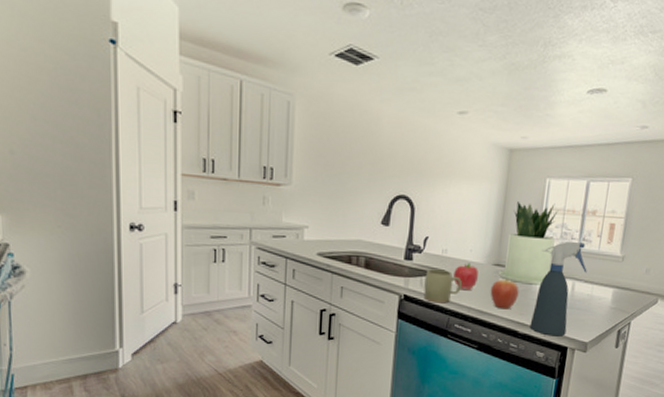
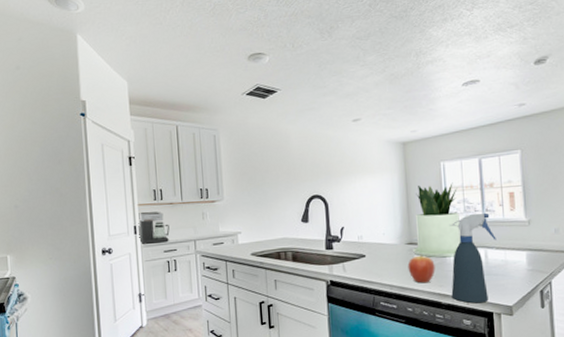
coffee maker: none [180,184,220,227] -> present [139,211,170,244]
mug: present [423,269,462,304] -> none [346,254,381,285]
fruit: present [453,262,479,291] -> none [372,245,394,270]

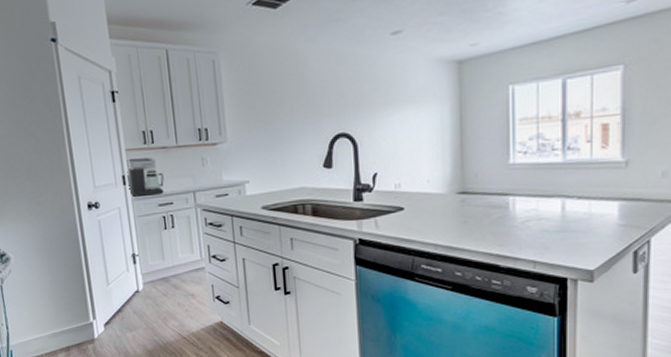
fruit: present [407,254,435,284] -> none [458,206,494,242]
planter: present [413,182,461,258] -> none [466,112,530,211]
spray bottle: present [449,212,496,304] -> none [513,151,579,267]

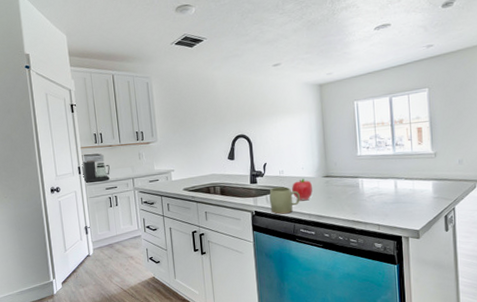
mug: none [379,206,423,244] -> present [269,187,300,214]
fruit: none [412,195,441,226] -> present [292,178,313,201]

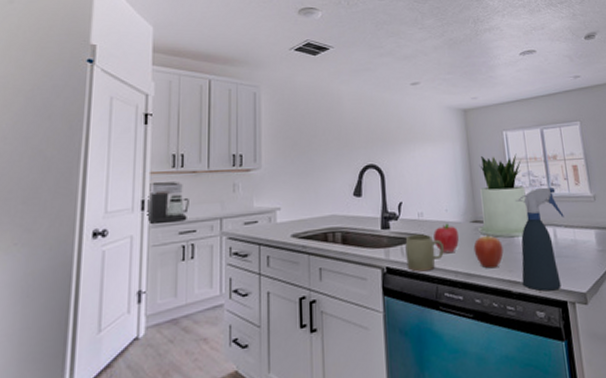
fruit: none [324,185,350,212] -> present [473,233,504,269]
planter: none [329,120,373,189] -> present [479,153,529,238]
spray bottle: none [362,146,405,229] -> present [515,186,564,292]

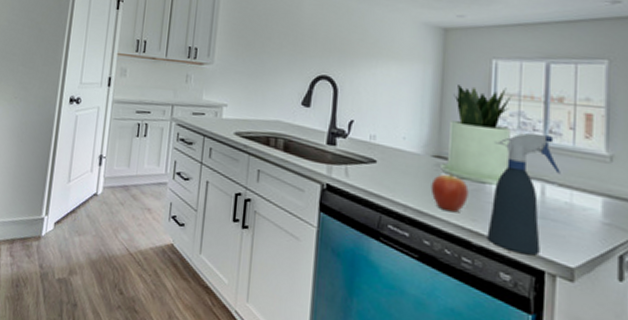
coffee maker: present [147,181,189,224] -> none [112,62,147,102]
mug: present [405,234,444,272] -> none [349,156,395,198]
fruit: present [433,223,459,253] -> none [384,152,415,185]

